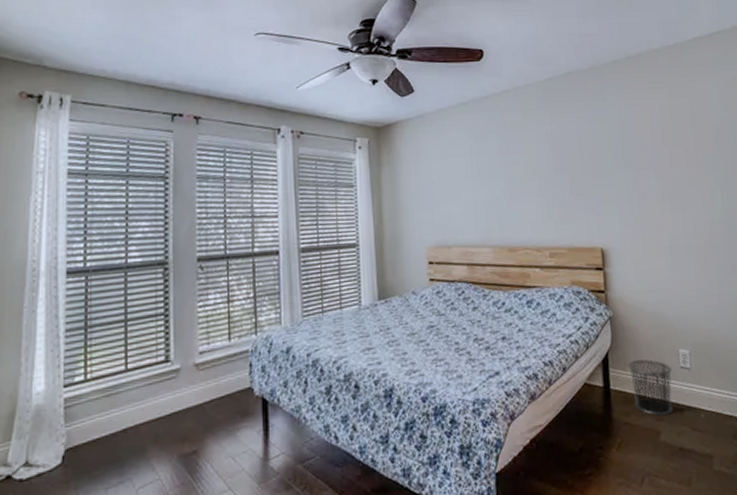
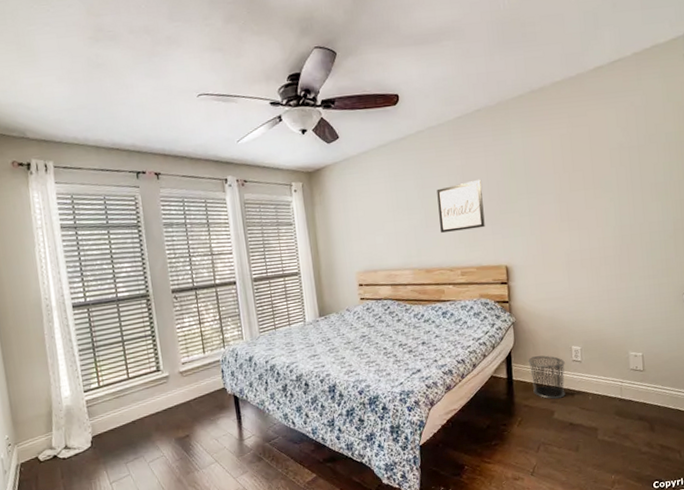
wall art: none [523,147,578,206] -> present [437,179,485,233]

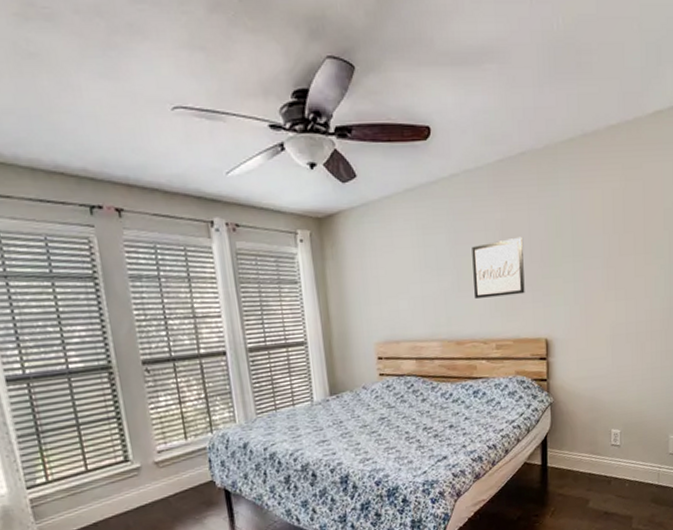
waste bin: present [528,355,565,399] -> none [565,439,603,487]

